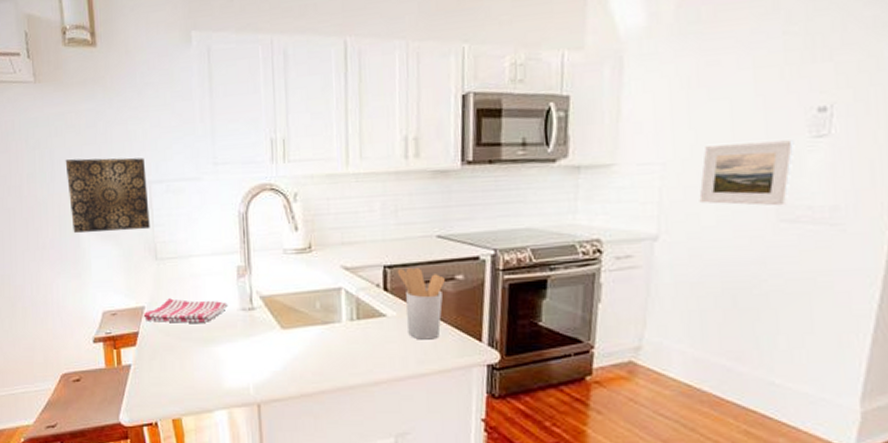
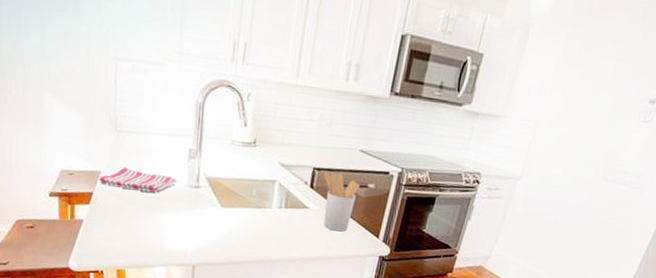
wall art: present [65,157,150,233] -> none [33,21,114,103]
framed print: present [699,140,795,206] -> none [555,113,628,169]

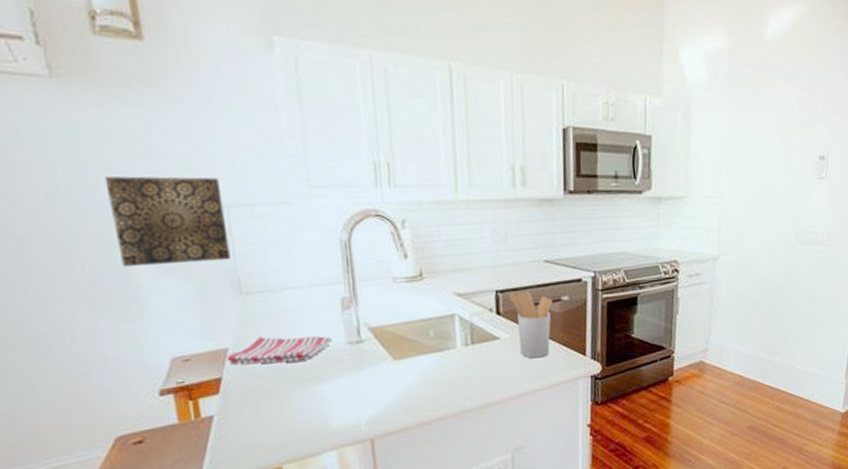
wall art: none [33,21,114,103] -> present [104,176,230,266]

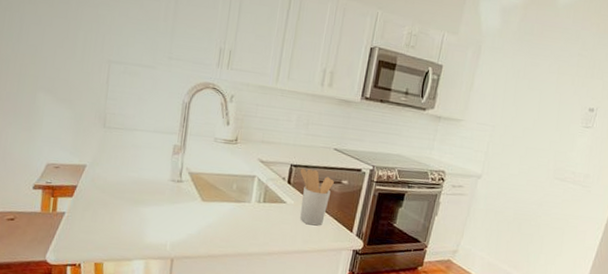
wall art: present [104,176,230,266] -> none [31,26,109,101]
dish towel: present [226,335,332,365] -> none [83,161,161,187]

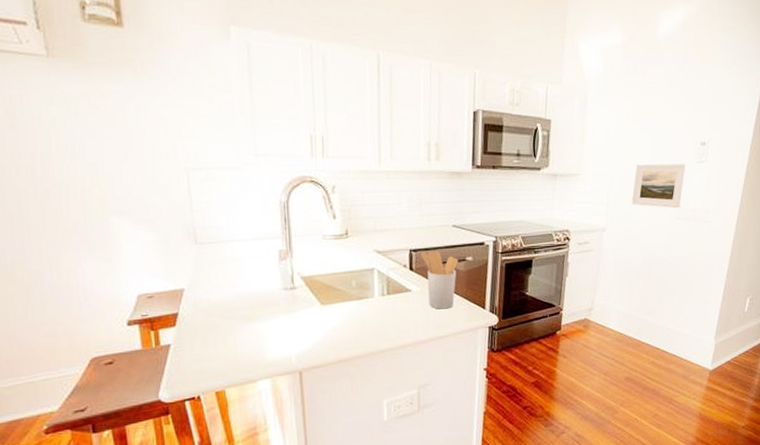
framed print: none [510,119,572,169] -> present [631,163,687,209]

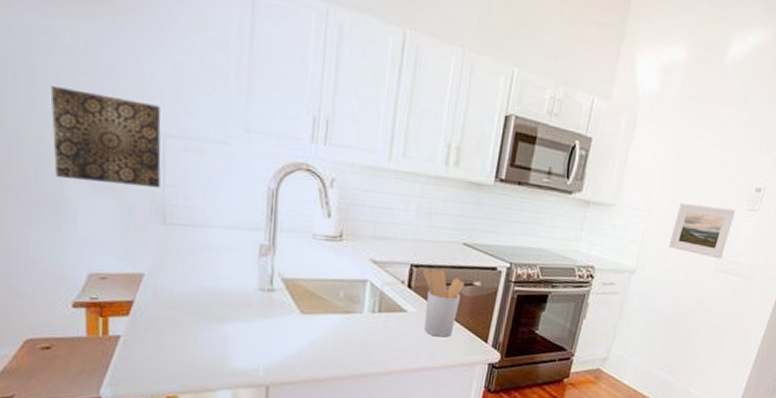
wall art: none [88,141,189,217] -> present [50,86,161,189]

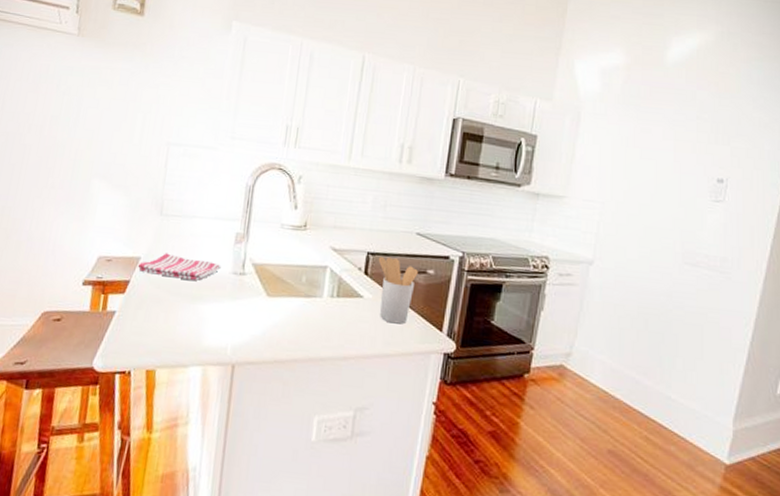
wall art: present [50,86,161,189] -> none [85,110,168,186]
dish towel: none [141,268,245,299] -> present [137,253,221,281]
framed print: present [668,202,737,260] -> none [627,193,699,252]

